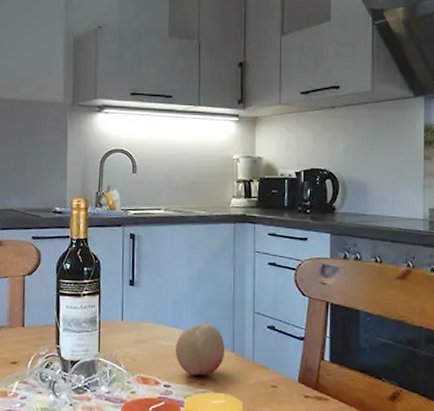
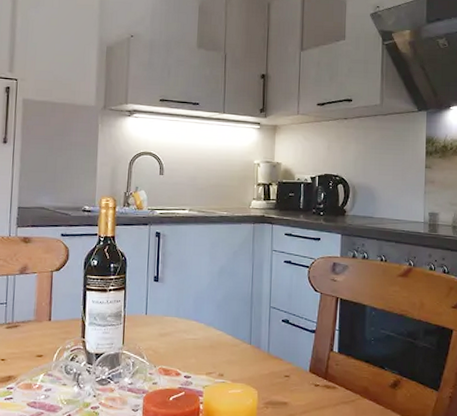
fruit: present [175,323,225,376] -> none [195,317,243,367]

